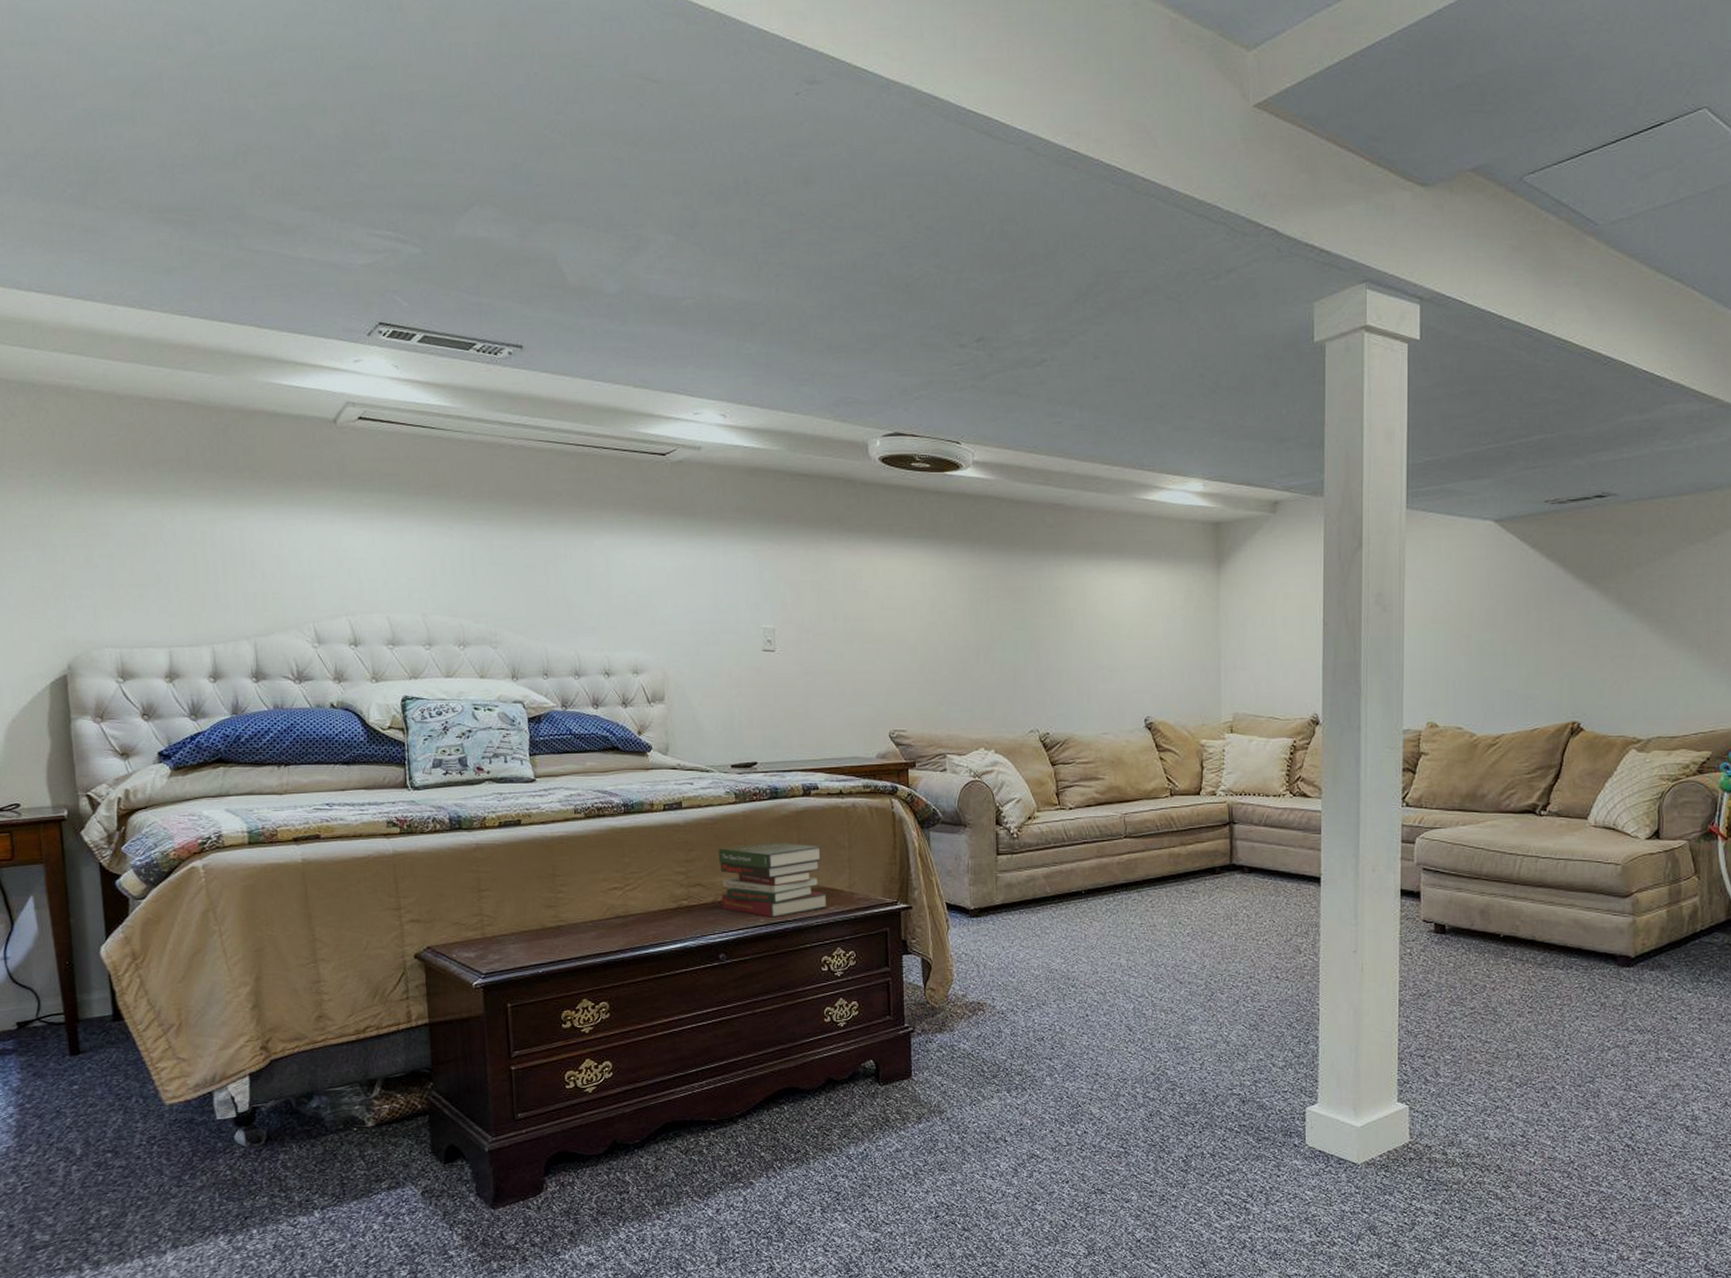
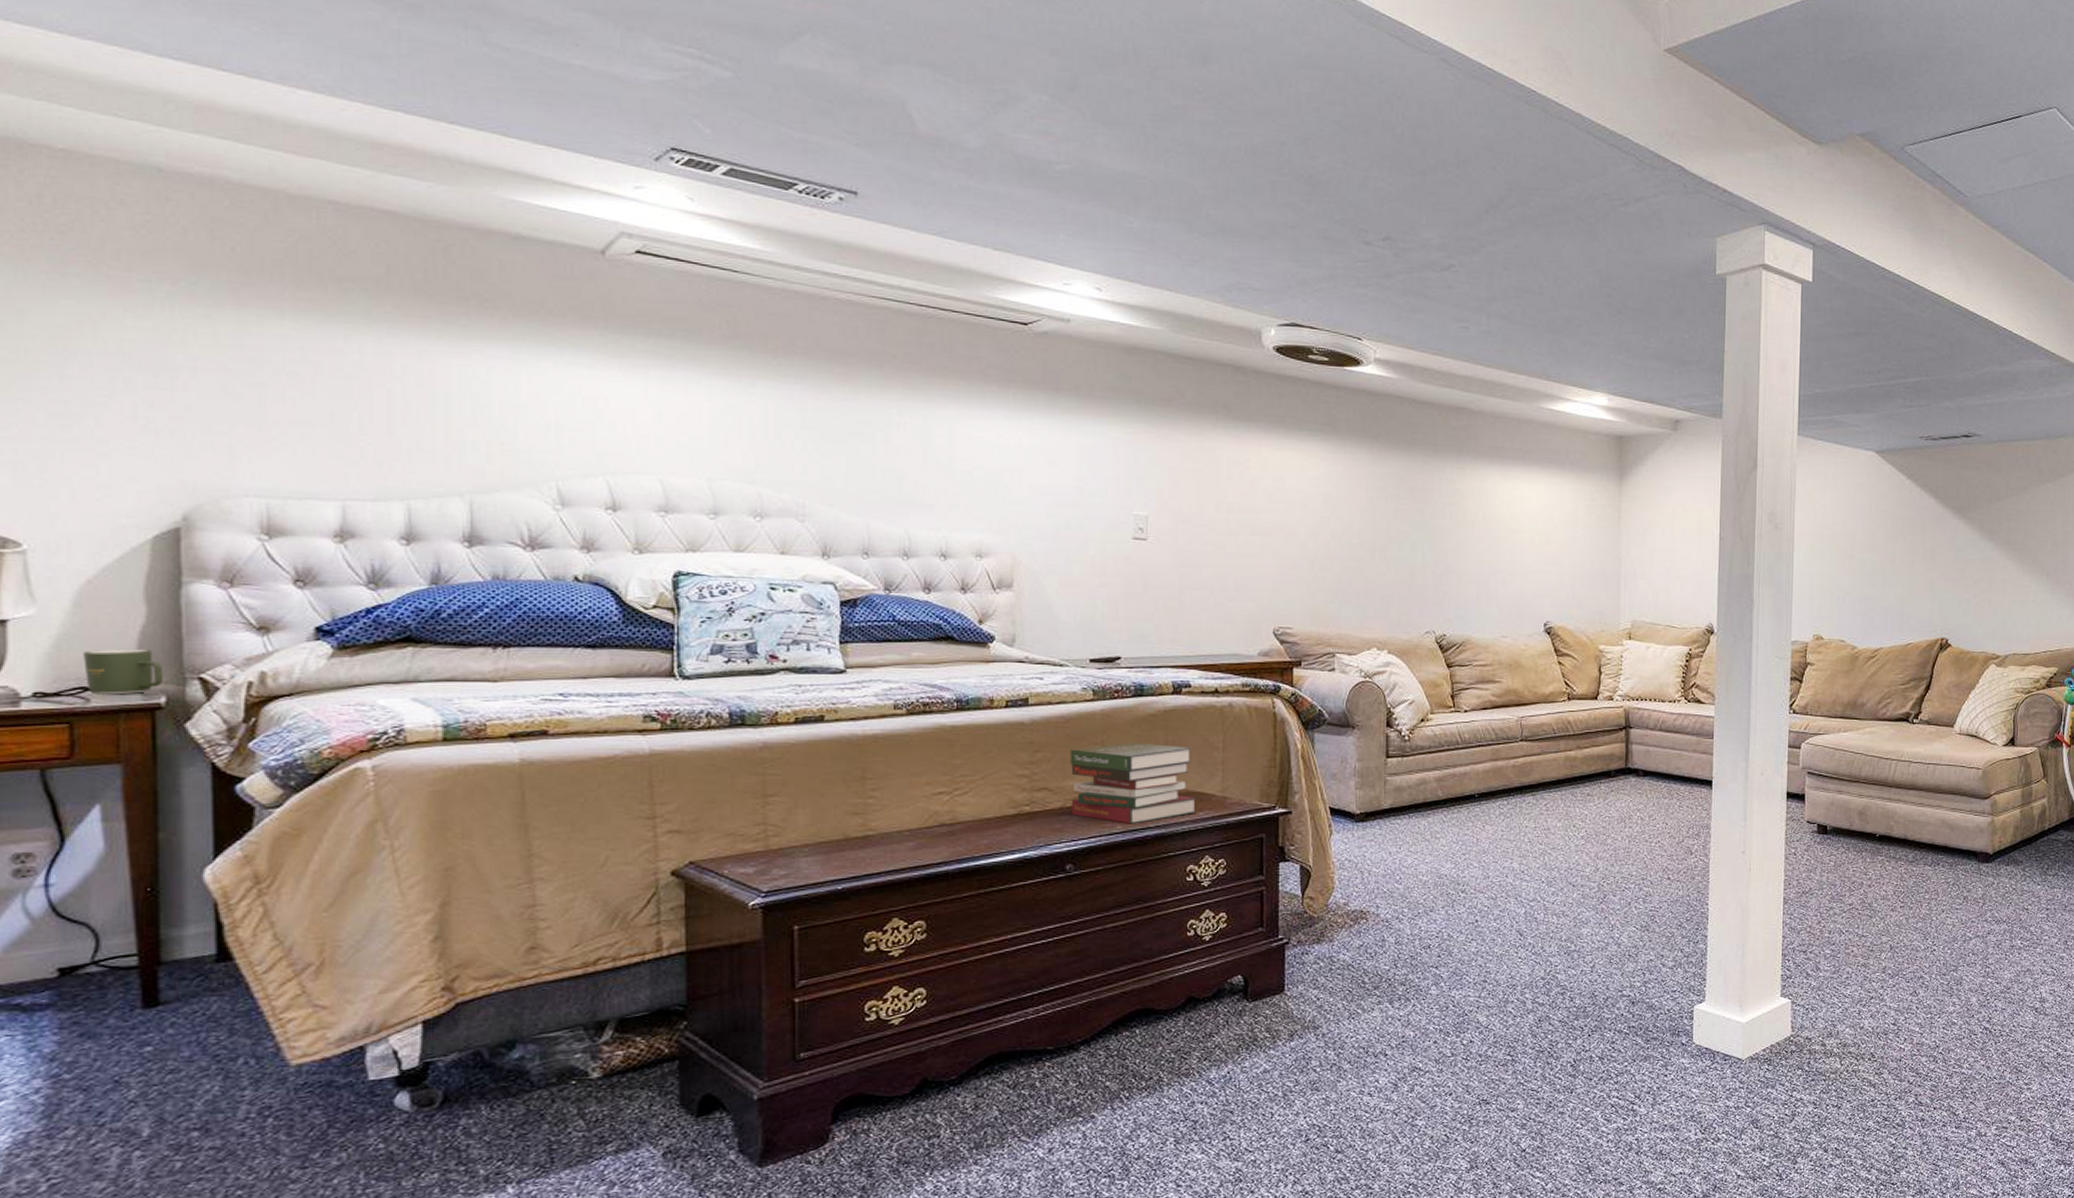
mug: none [14,772,65,810] -> present [83,648,164,695]

